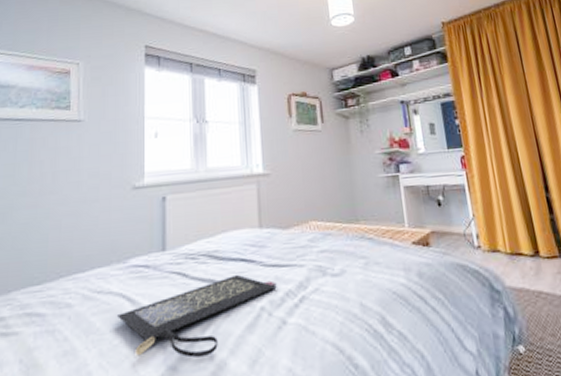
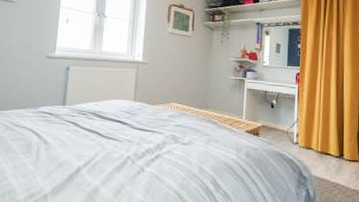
clutch bag: present [116,274,277,358] -> none [27,130,141,182]

